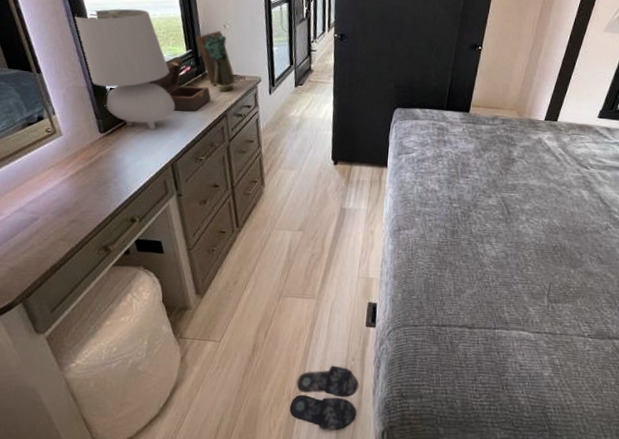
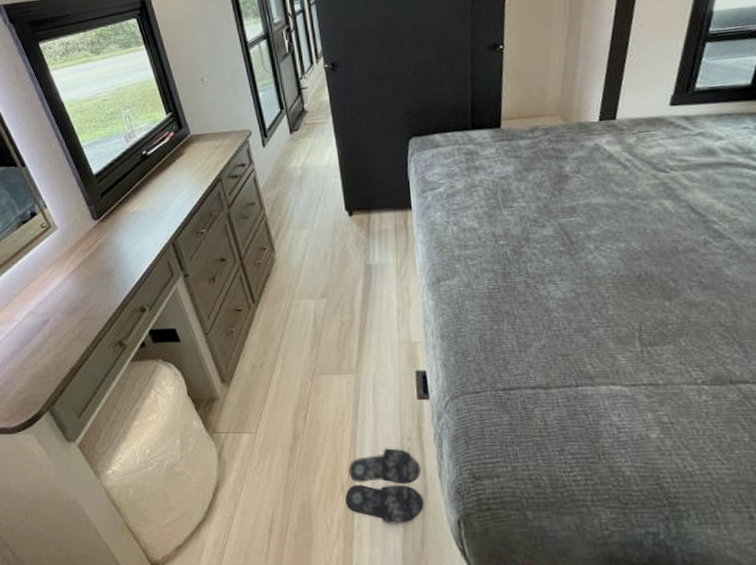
table lamp: present [74,8,175,130] -> none [48,78,166,208]
jewelry box: present [153,57,212,112] -> none [139,123,202,183]
picture frame: present [196,31,234,85] -> none [174,86,221,148]
vase: present [203,32,236,92] -> none [182,88,224,153]

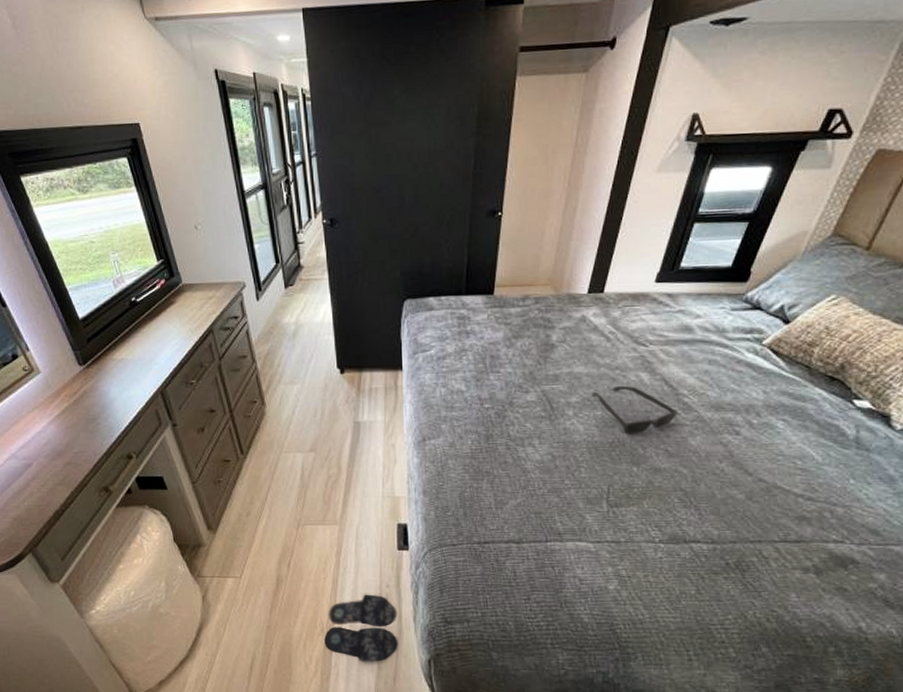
glasses: none [613,214,708,267] -> present [592,385,677,435]

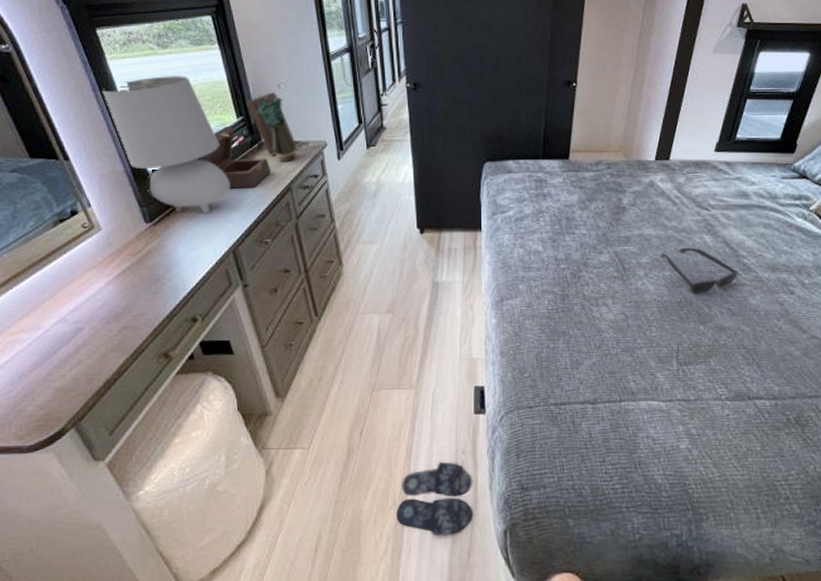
table lamp: none [30,220,155,356] -> present [102,76,230,214]
jewelry box: none [127,270,193,332] -> present [202,127,272,189]
picture frame: none [166,234,214,298] -> present [247,92,295,155]
vase: none [175,236,217,303] -> present [255,95,297,161]

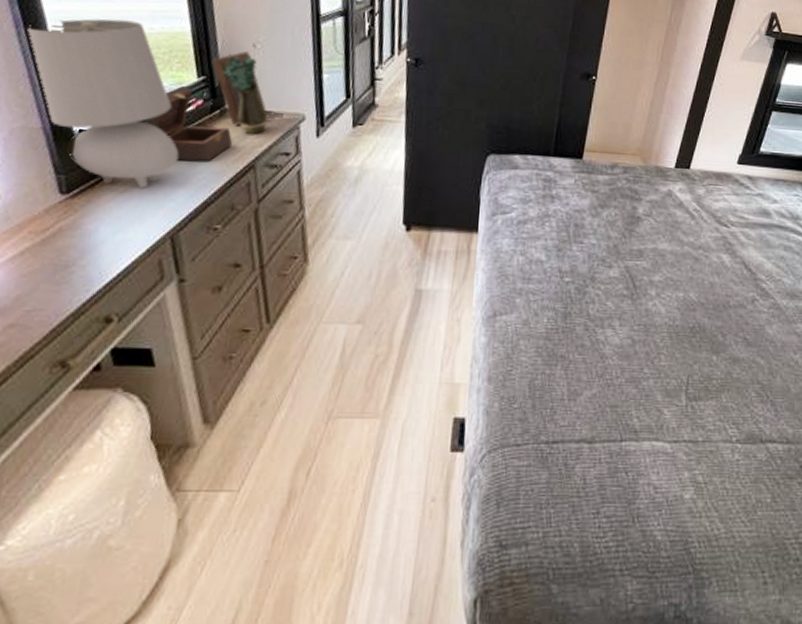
slippers: present [396,463,473,536] -> none [341,512,442,607]
glasses: present [661,247,738,294] -> none [675,266,756,320]

